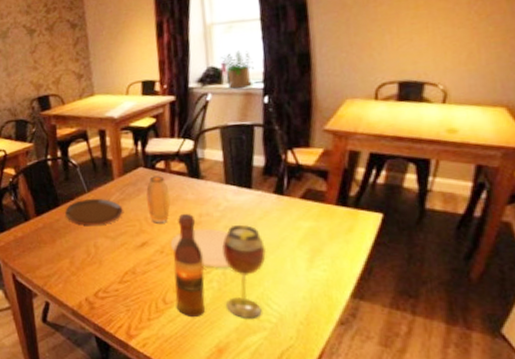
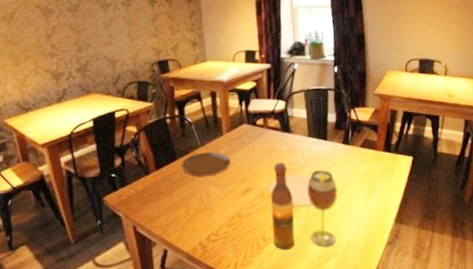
vase: present [146,176,171,224] -> none [249,131,268,172]

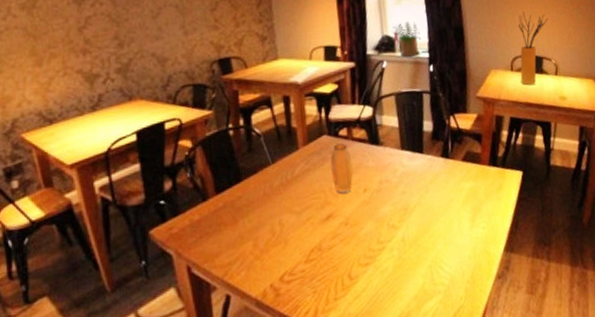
plate: present [182,151,231,176] -> none [248,170,308,201]
vase: none [249,131,268,172] -> present [330,143,354,194]
plate: present [268,174,313,207] -> none [354,195,409,236]
wine bottle: present [270,162,295,251] -> none [357,181,388,291]
wineglass: present [307,169,339,247] -> none [400,189,438,285]
vase: none [413,21,440,85] -> present [518,12,548,86]

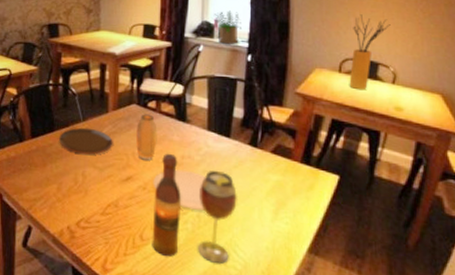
plate: none [248,170,308,201] -> present [59,127,113,155]
plate: none [354,195,409,236] -> present [153,169,205,211]
wine bottle: none [357,181,388,291] -> present [152,153,181,257]
wineglass: none [400,189,438,285] -> present [198,170,238,265]

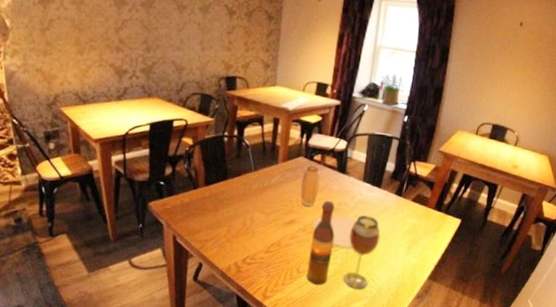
plate: present [59,127,113,155] -> none [231,177,281,201]
vase: present [349,14,391,91] -> none [481,84,523,151]

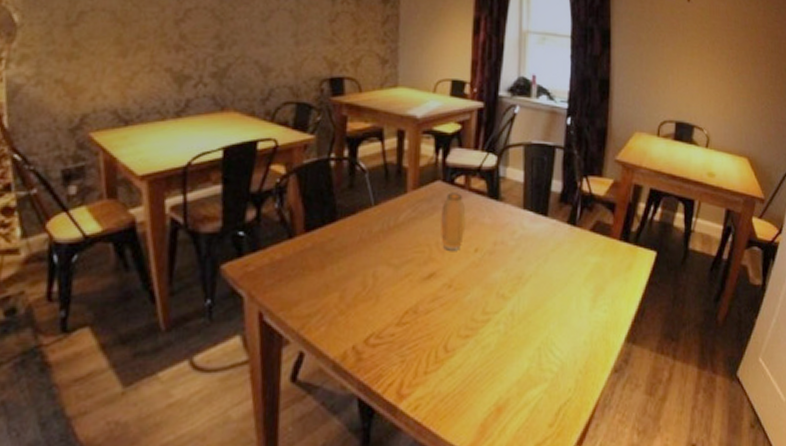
wine bottle: present [306,200,335,286] -> none [458,239,492,369]
plate: present [312,214,356,248] -> none [460,259,520,307]
wineglass: present [343,215,381,290] -> none [511,256,556,369]
potted plant: present [380,74,404,106] -> none [531,64,561,105]

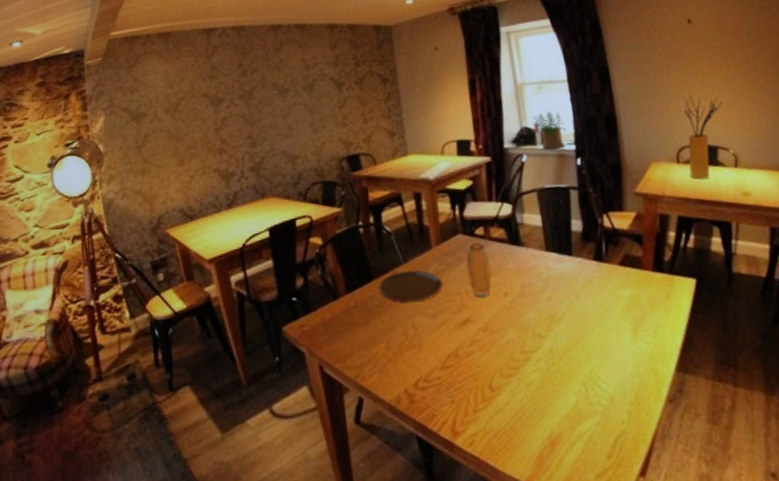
plate: none [343,214,413,249] -> present [379,270,443,302]
potted plant: none [531,64,561,105] -> present [533,111,565,150]
vase: none [667,72,705,156] -> present [684,95,723,180]

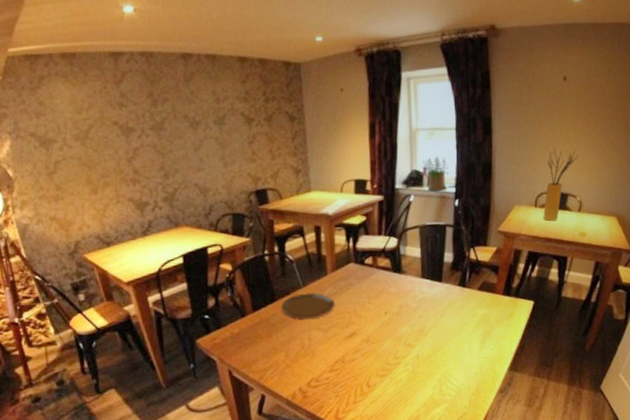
vase: present [466,243,492,297] -> none [356,271,376,315]

